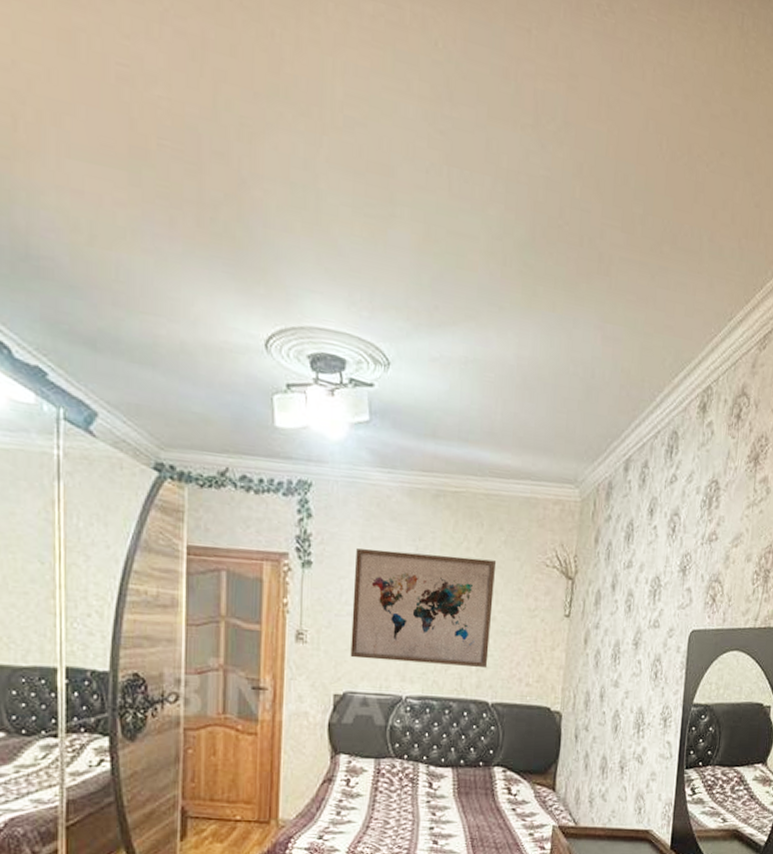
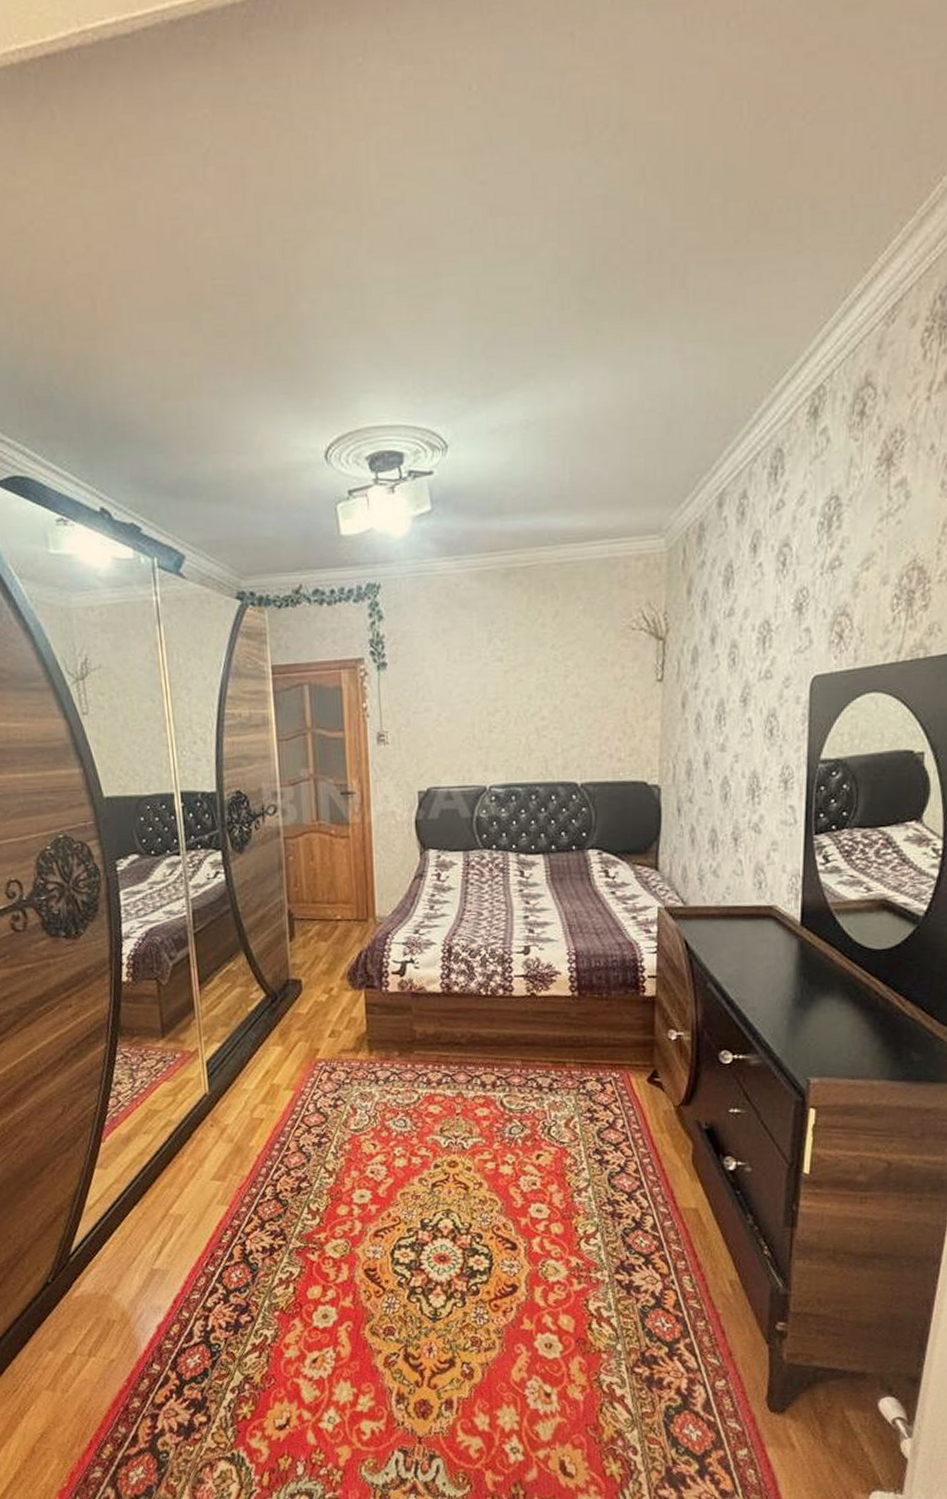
wall art: present [350,548,497,669] -> none [428,632,576,753]

